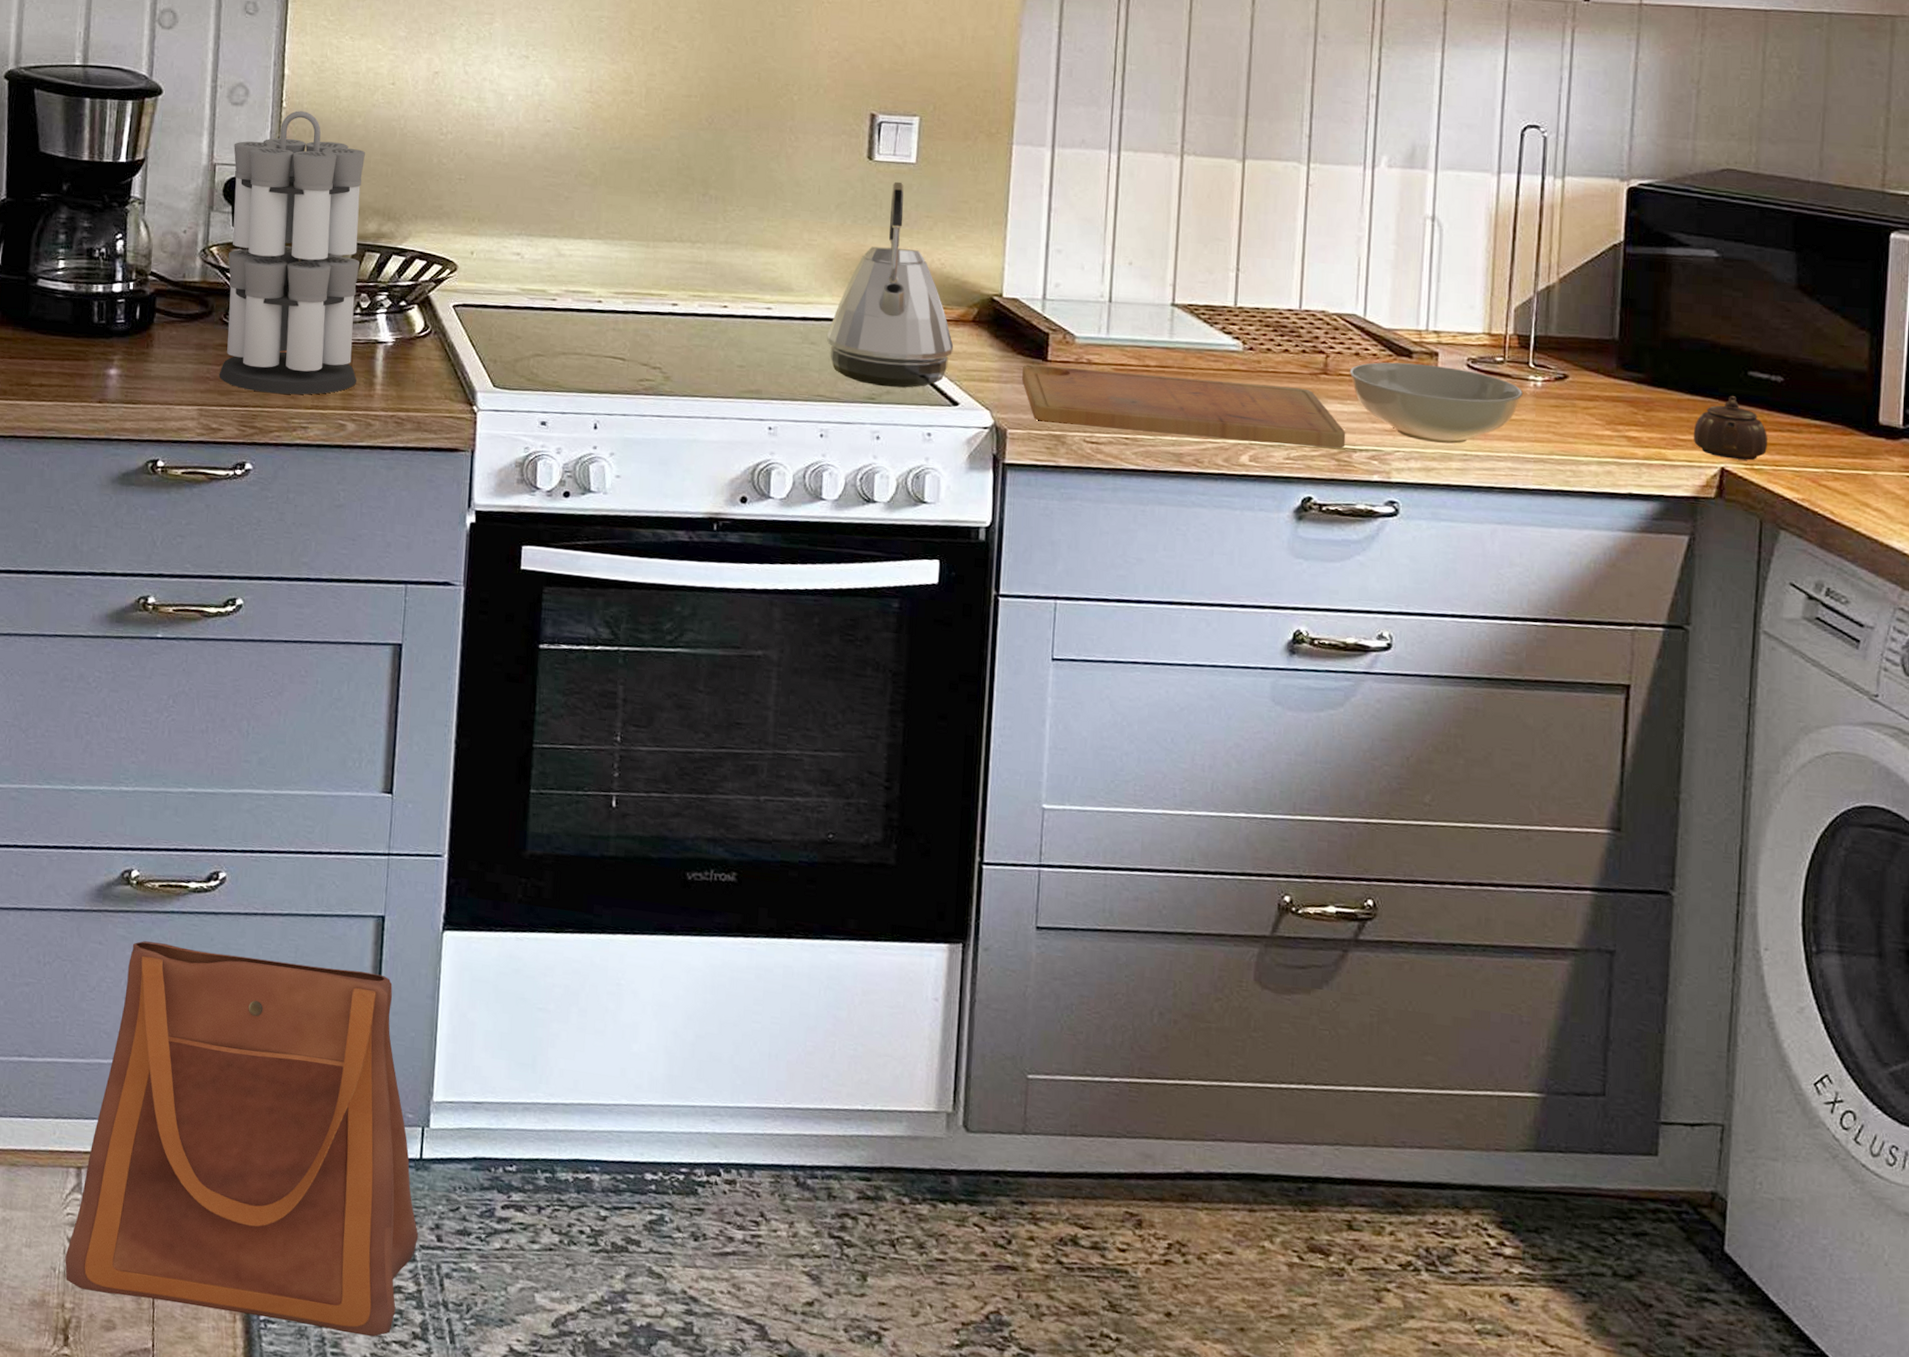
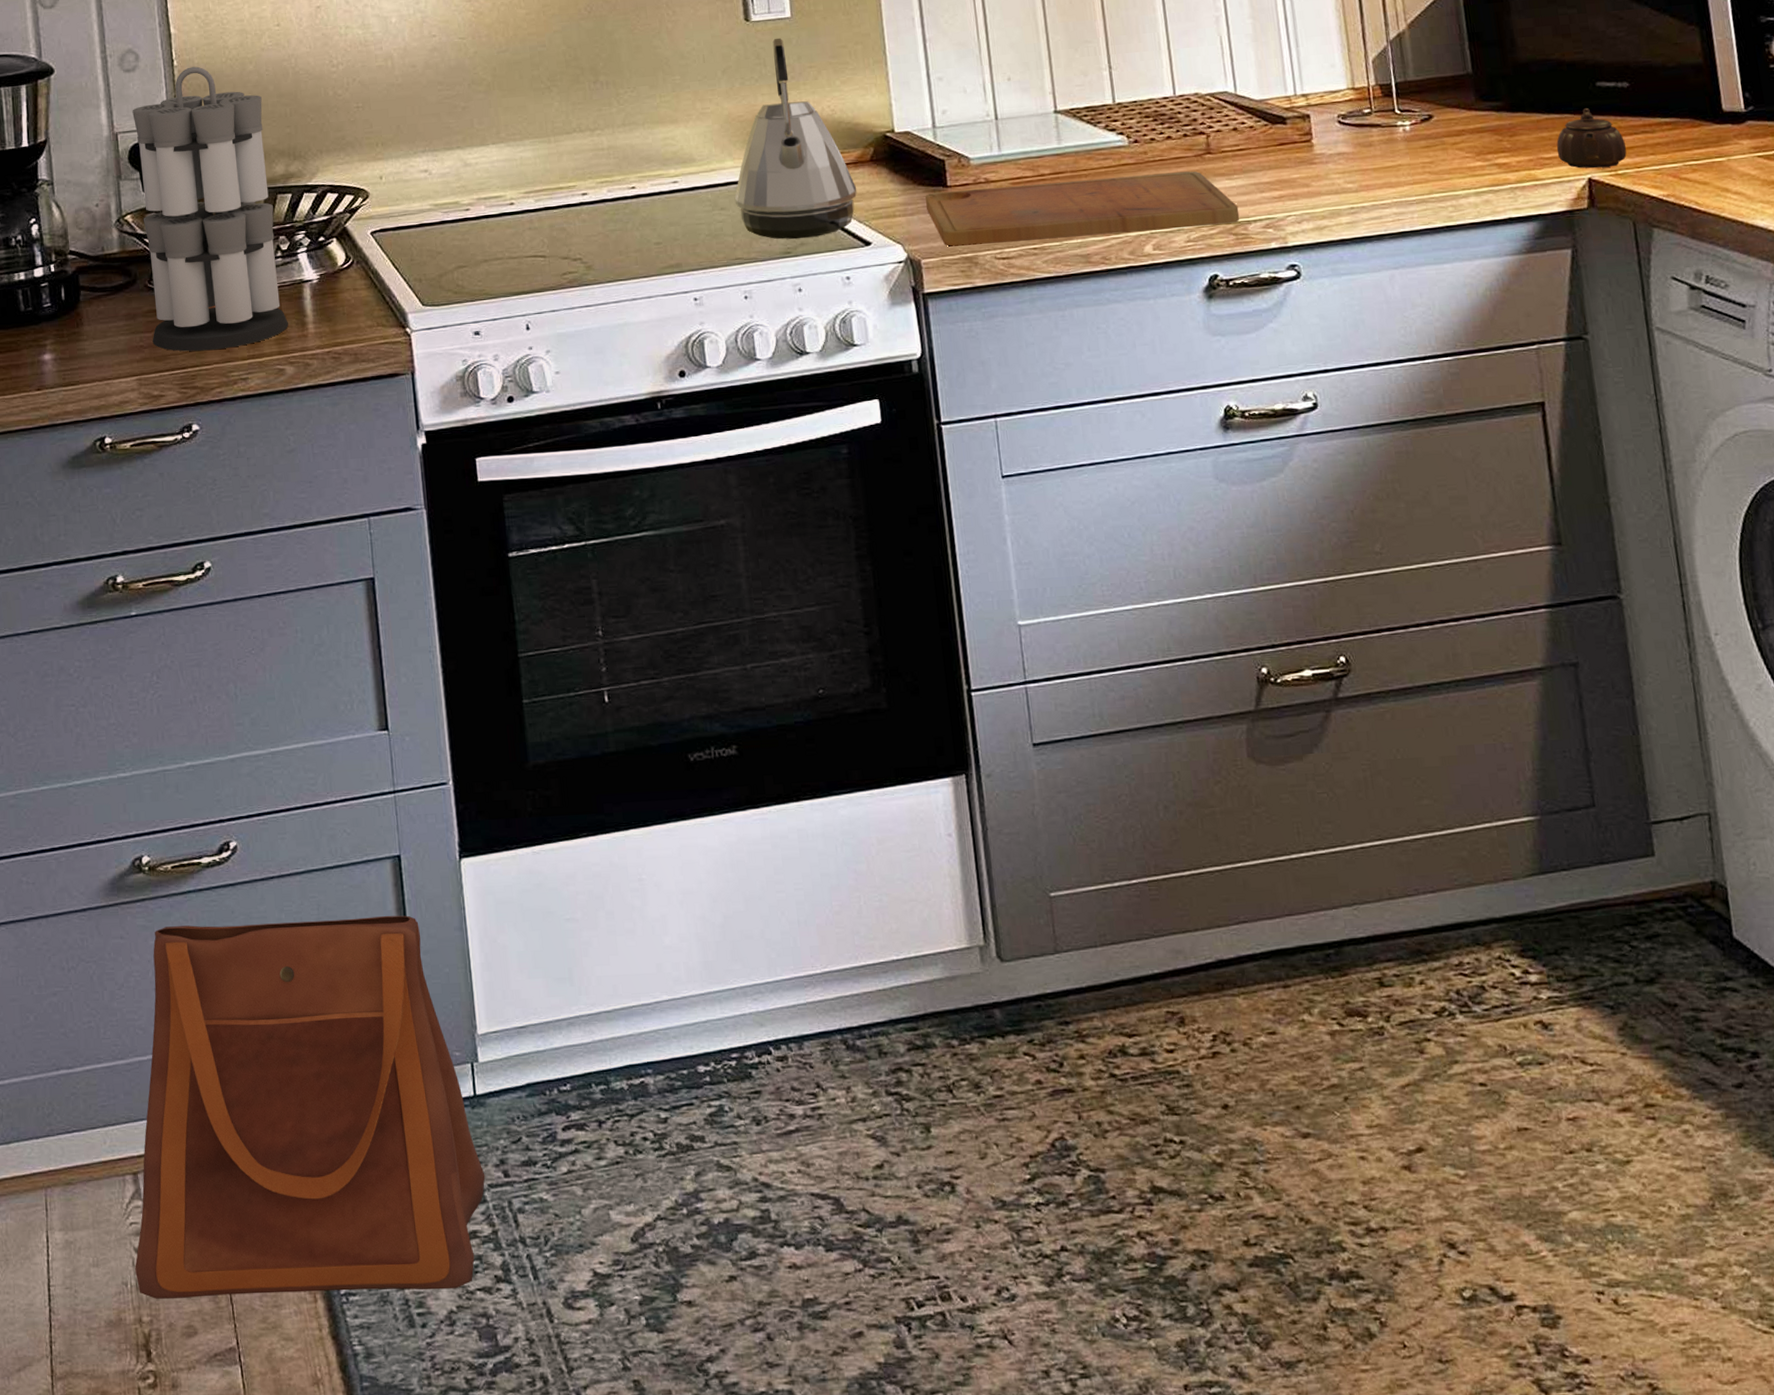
bowl: present [1349,362,1524,444] -> none [1230,126,1395,202]

